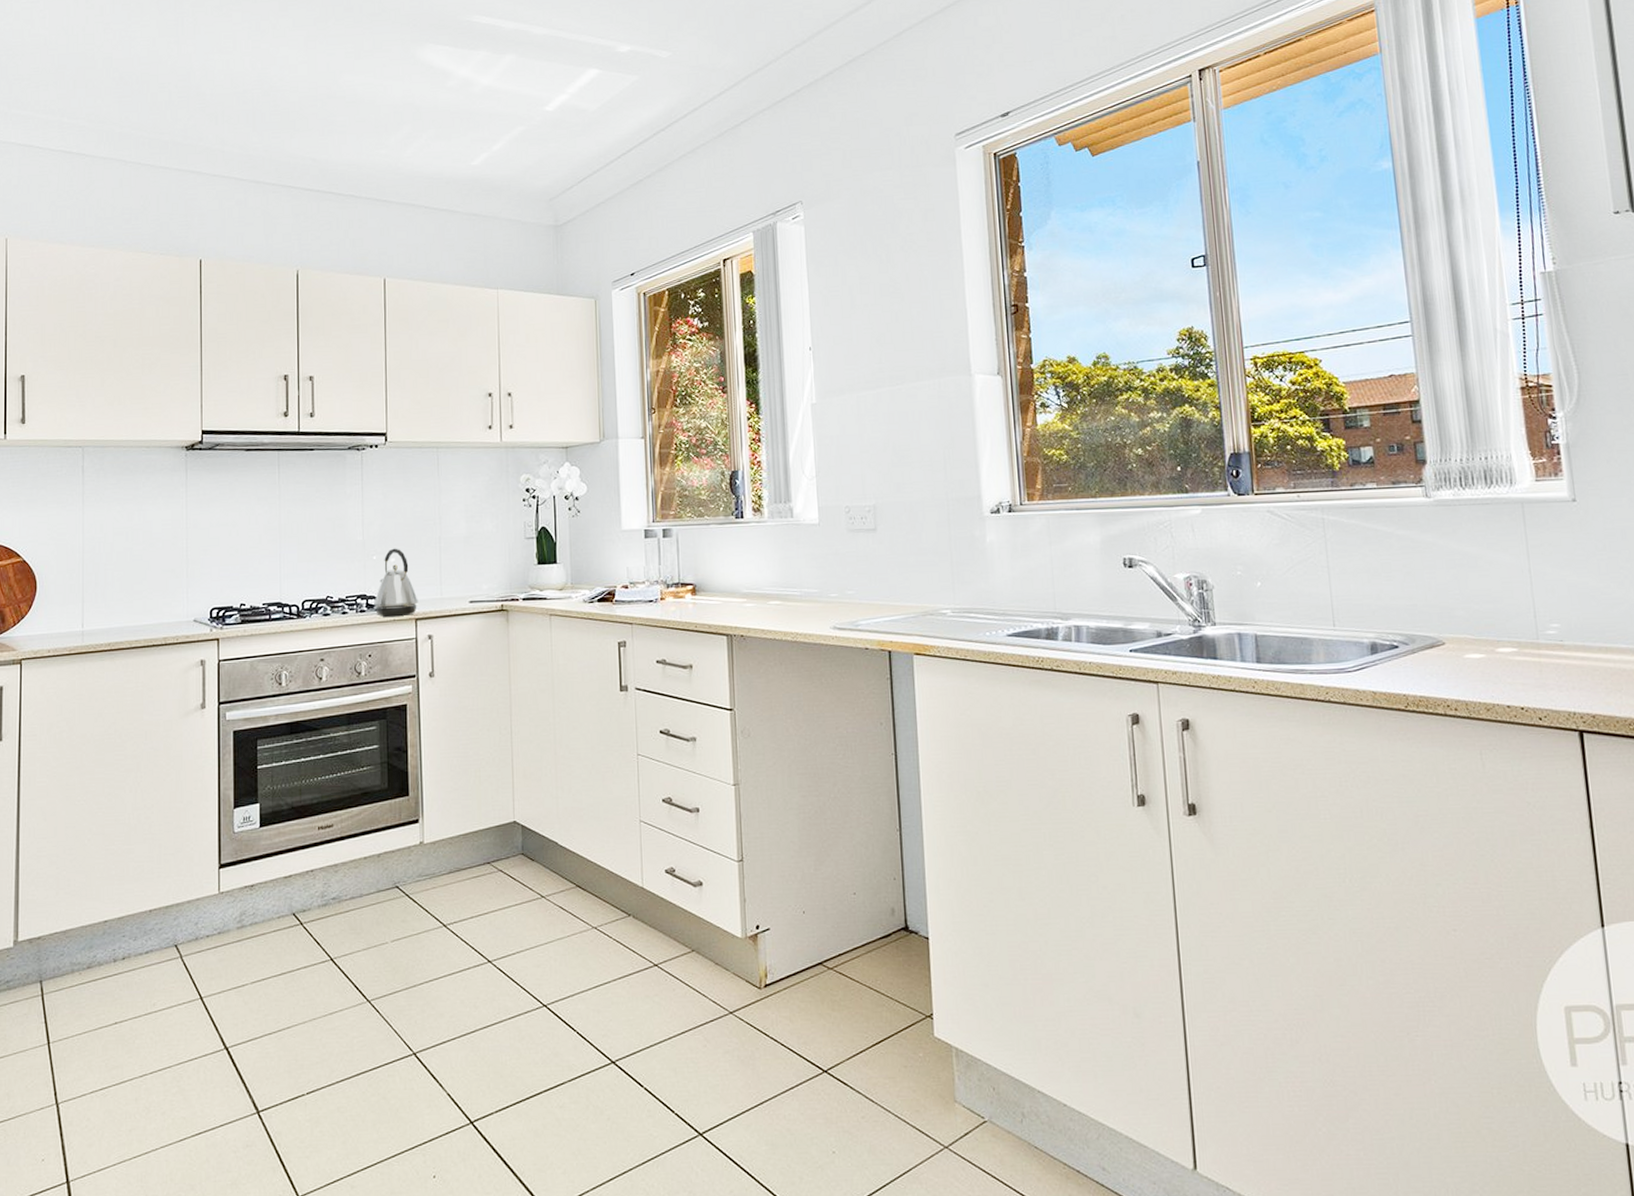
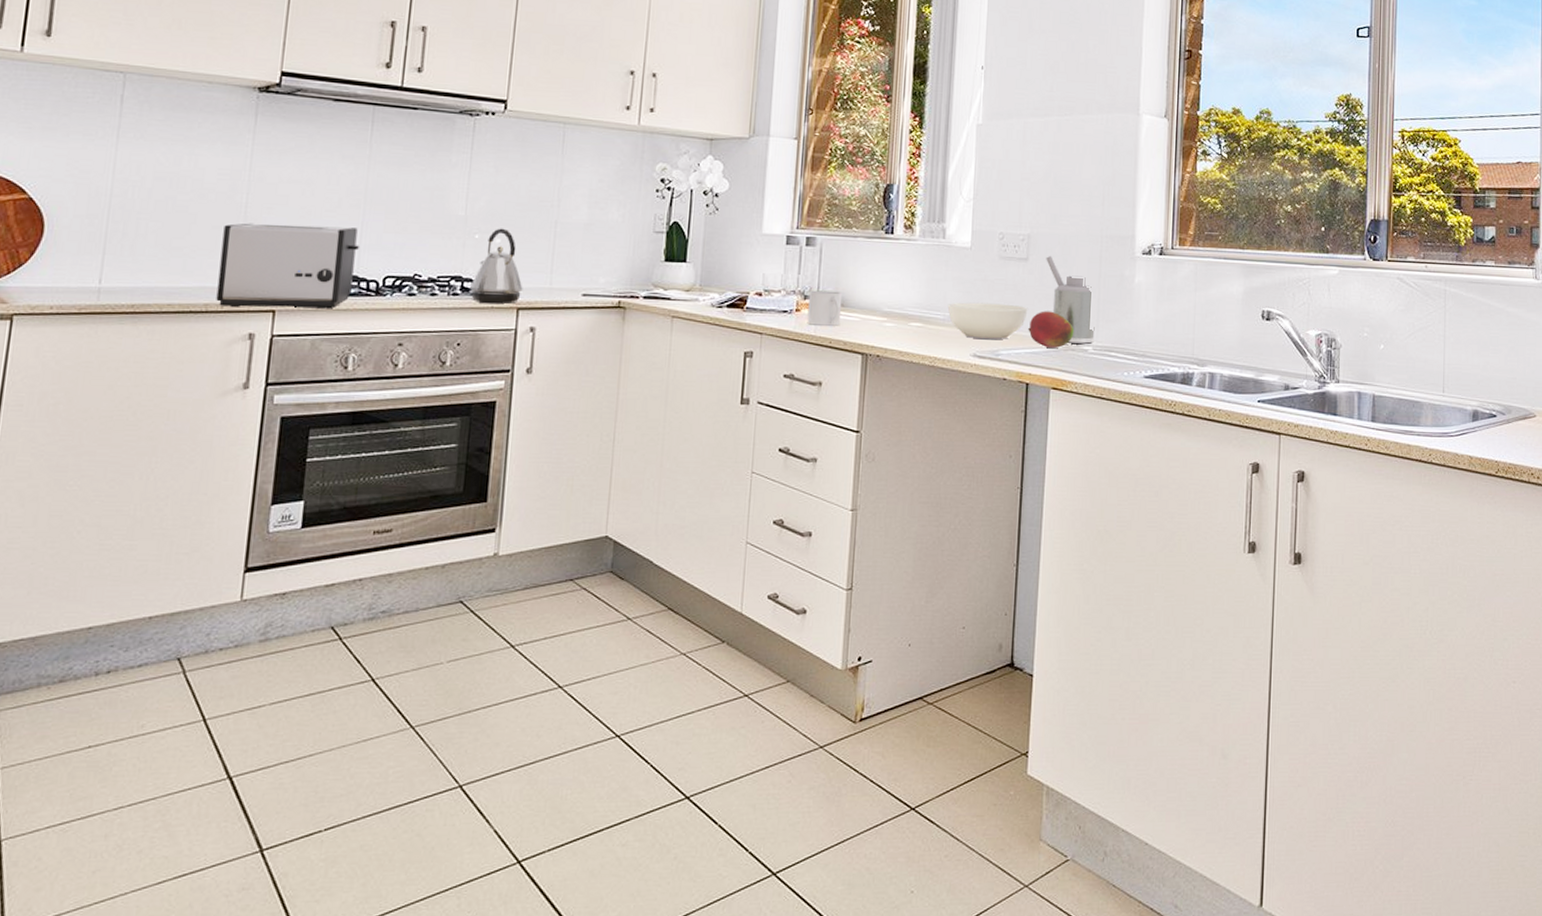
toaster: none [172,560,281,639] -> present [216,223,360,309]
mug: none [671,577,704,612] -> present [807,290,843,326]
bowl: none [803,575,883,611] -> present [947,302,1029,339]
fruit: none [884,578,931,615] -> present [1028,311,1074,349]
soap dispenser: none [894,524,952,609] -> present [1046,256,1095,345]

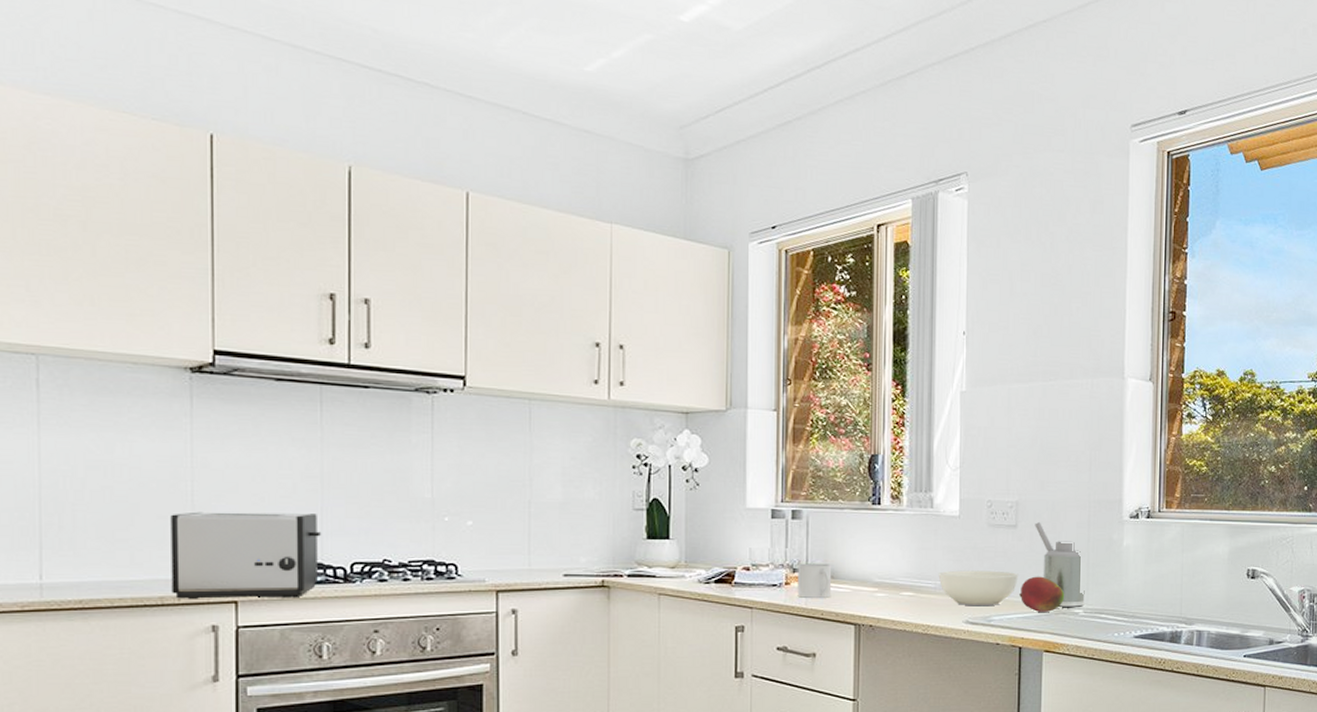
kettle: present [470,228,523,304] -> none [444,510,501,586]

